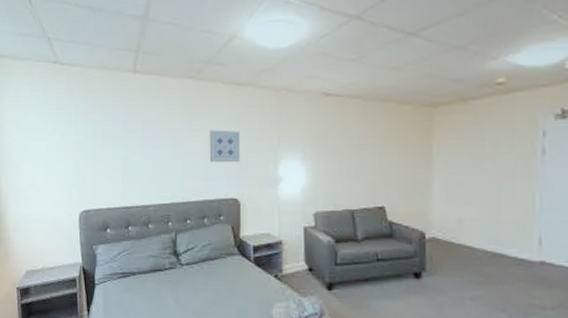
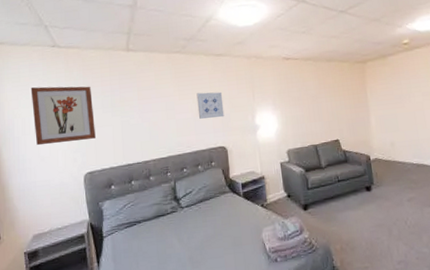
wall art: none [30,108,94,175] -> present [30,86,96,146]

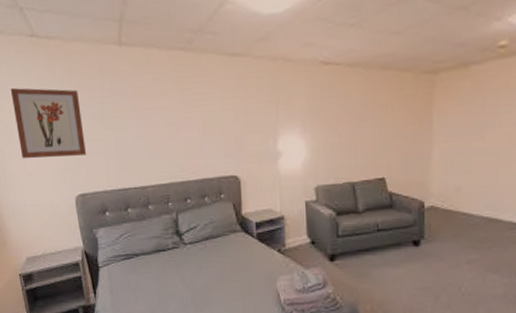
wall art: present [196,91,225,119] -> none [204,104,239,140]

